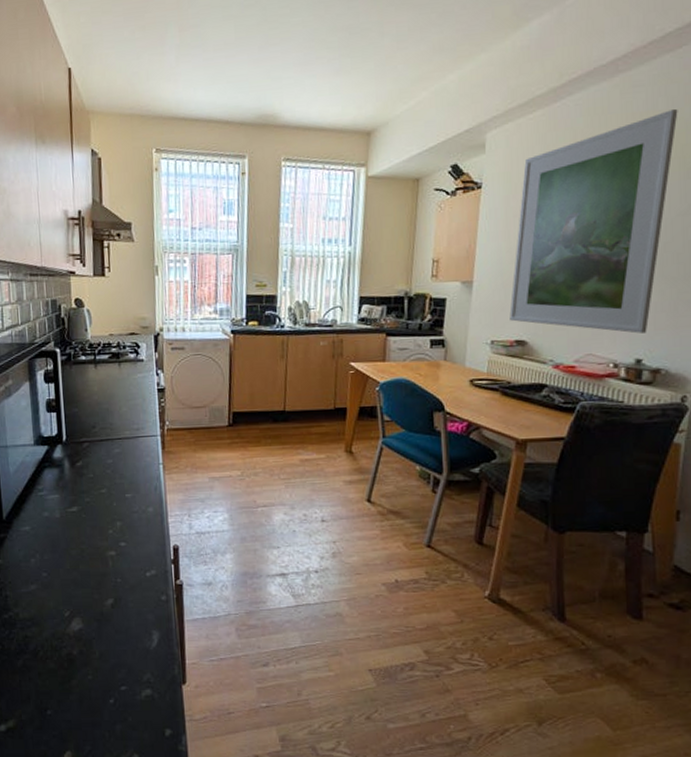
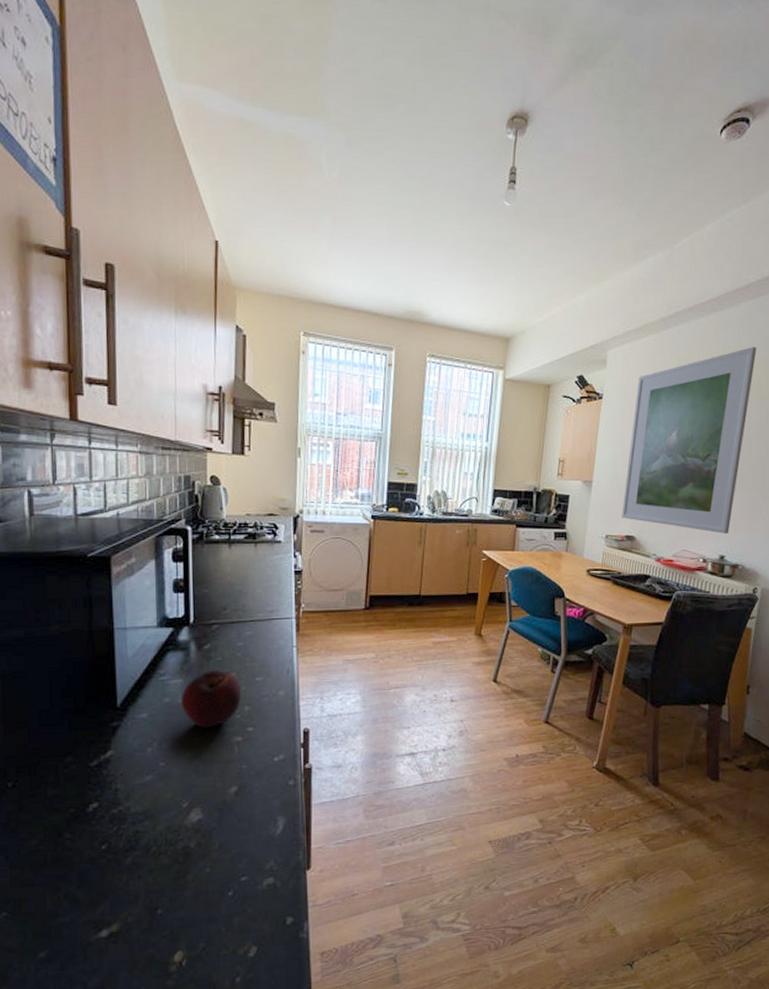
fruit: none [58,485,113,543] -> present [180,669,242,729]

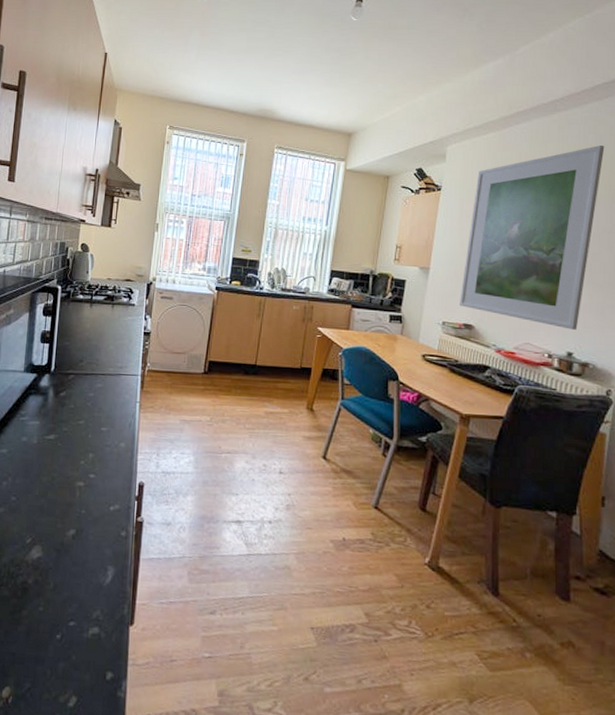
fruit: present [180,669,242,729] -> none [35,415,88,470]

